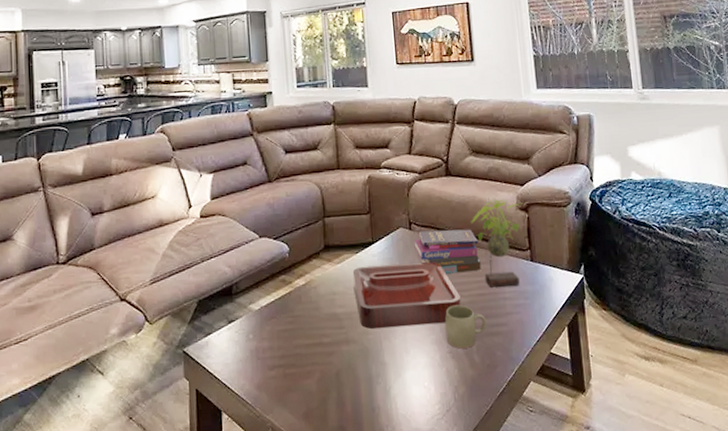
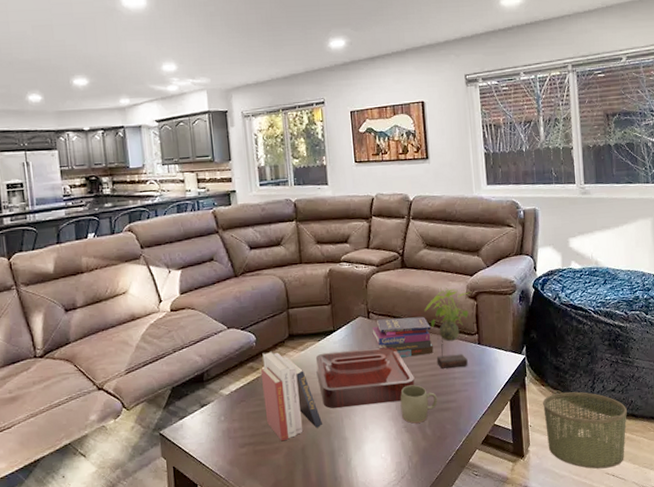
books: none [294,263,359,365] -> present [261,351,322,442]
basket: none [605,315,703,409] -> present [543,390,628,469]

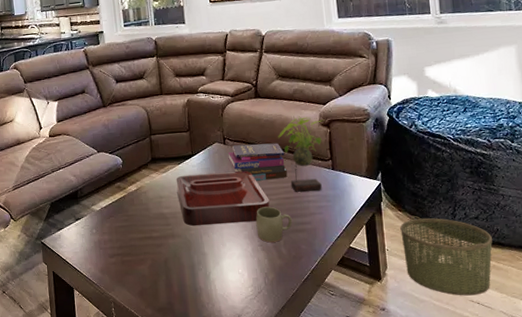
books: present [261,351,322,442] -> none [127,173,183,254]

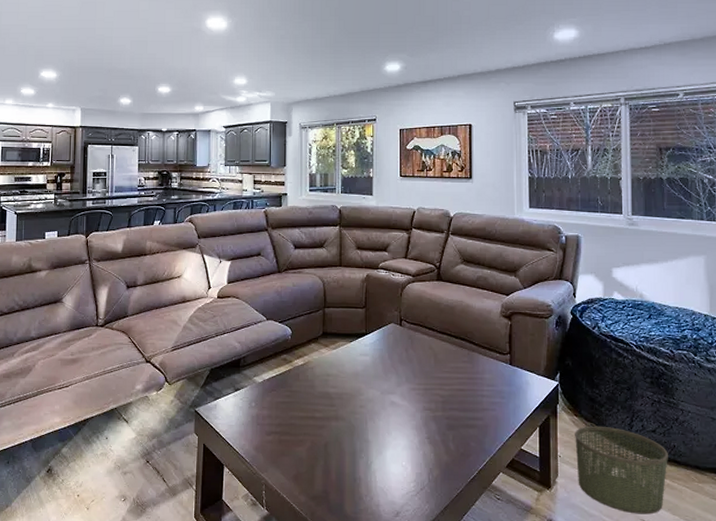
decorative tray: present [176,171,270,226] -> none [346,354,442,412]
books: present [227,143,288,181] -> none [403,328,463,369]
mug: present [255,206,292,243] -> none [425,397,463,436]
plant: present [278,116,325,192] -> none [457,304,506,385]

